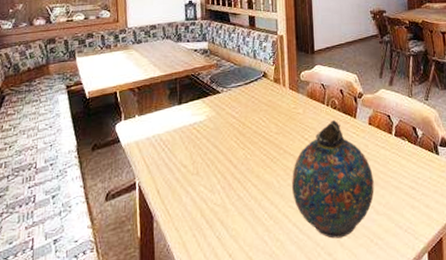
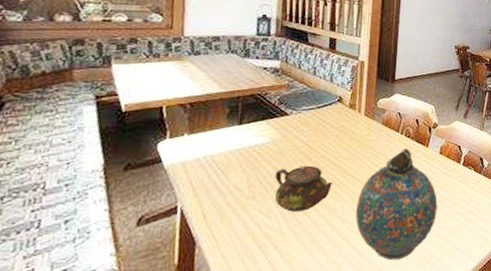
teapot: none [214,141,268,187] -> present [274,165,333,212]

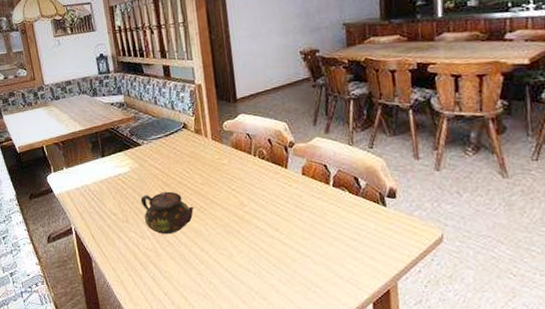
snuff bottle: present [355,147,438,261] -> none [221,170,311,285]

